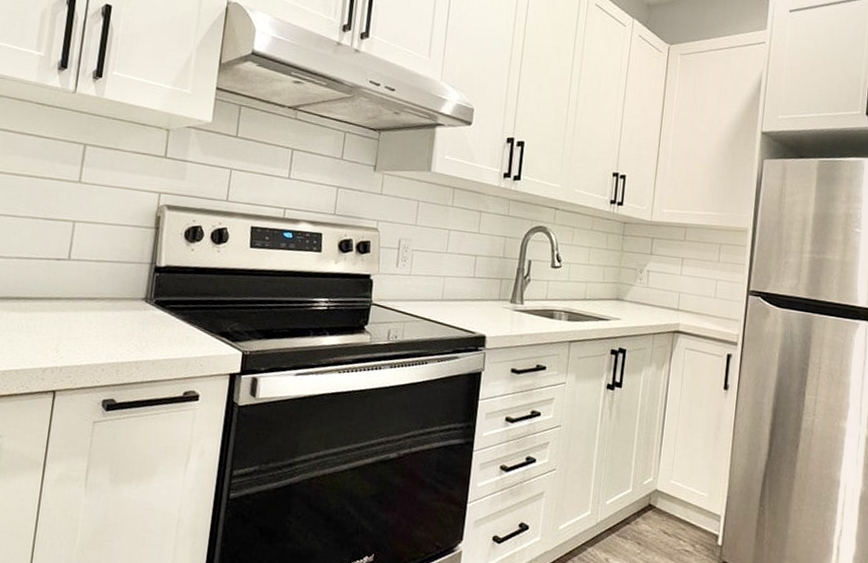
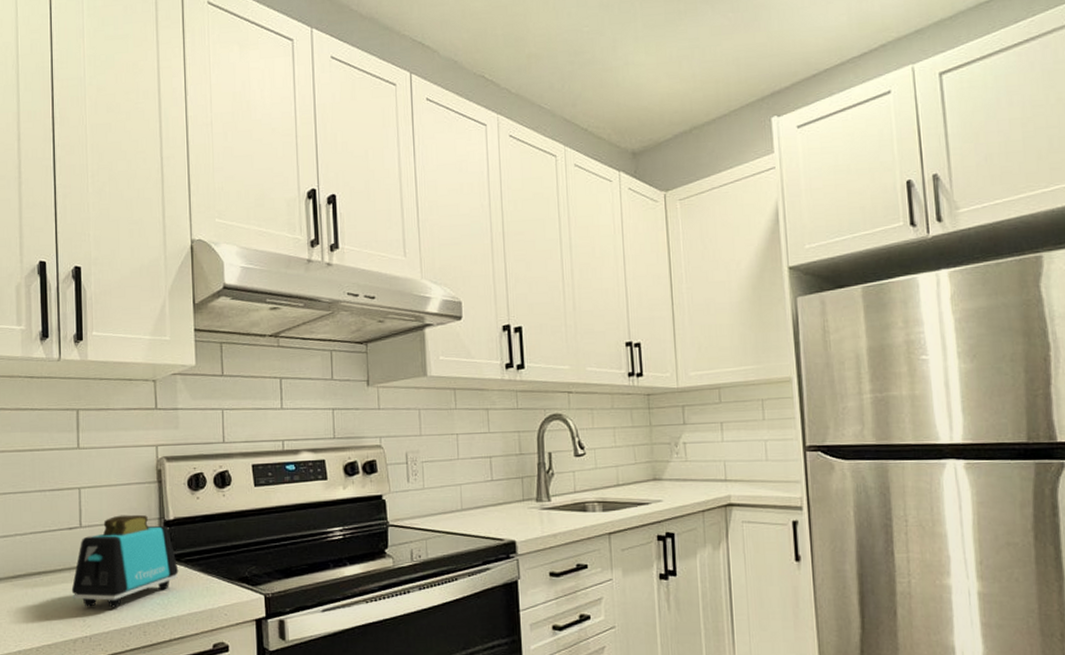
toaster: none [49,254,162,344] -> present [71,514,179,608]

